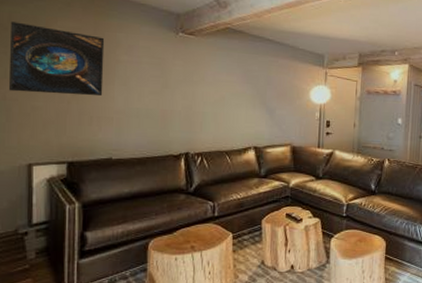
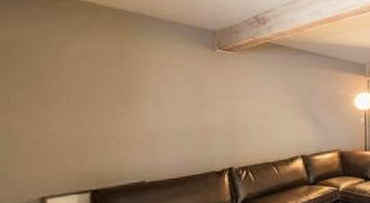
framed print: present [9,21,105,97] -> none [14,44,132,120]

